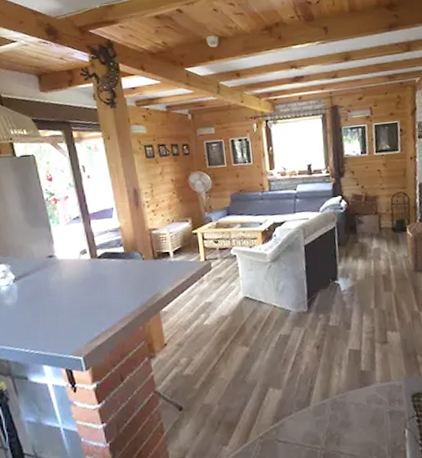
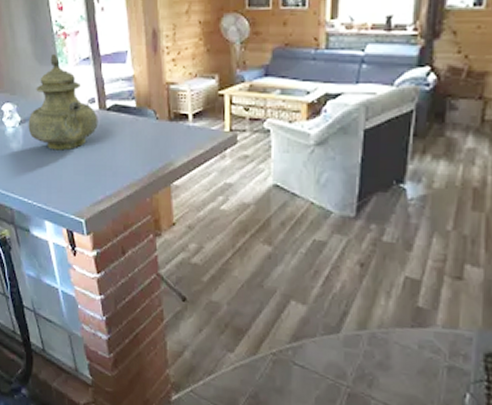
teapot: none [22,216,91,300] -> present [28,53,98,151]

